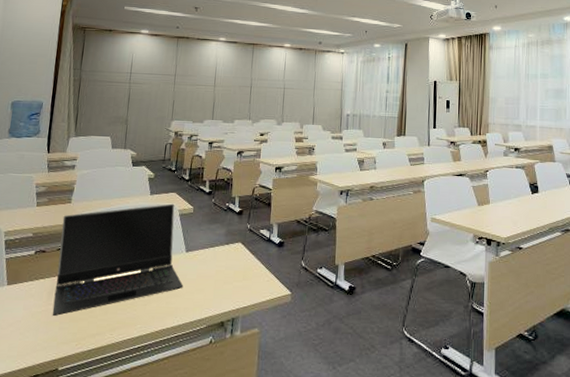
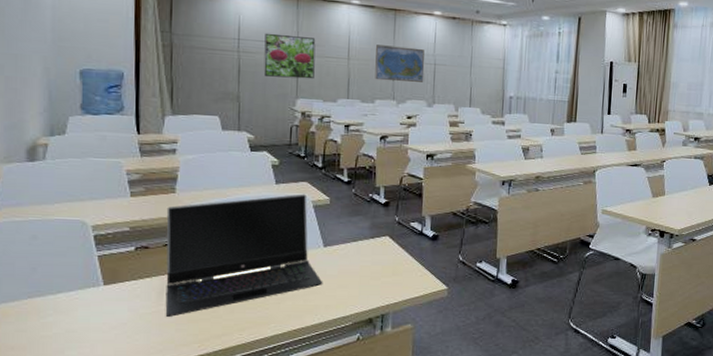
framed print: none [147,67,190,104] -> present [263,33,316,79]
world map: none [235,73,276,104] -> present [375,45,425,82]

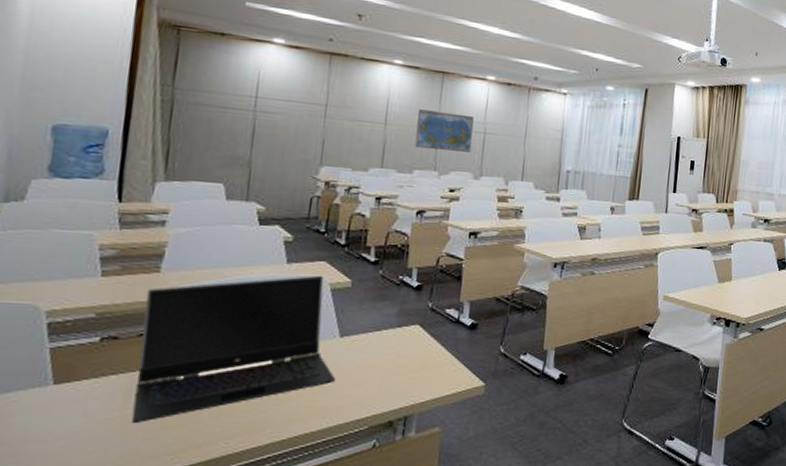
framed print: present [263,33,316,79] -> none [283,91,349,145]

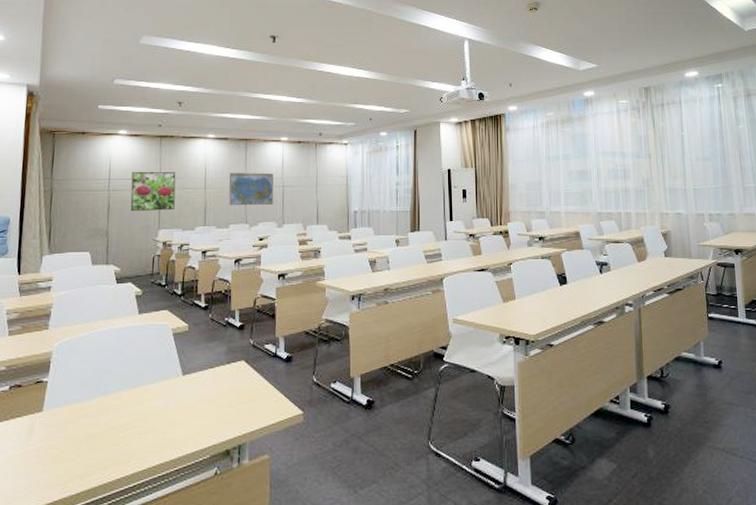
laptop computer: present [131,275,336,423] -> none [32,322,182,458]
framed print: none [283,91,349,145] -> present [130,171,176,211]

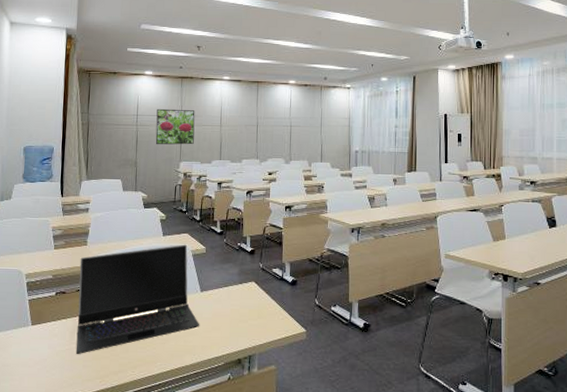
laptop computer: none [32,322,182,458] -> present [75,244,200,354]
world map: present [229,173,274,206] -> none [242,112,282,143]

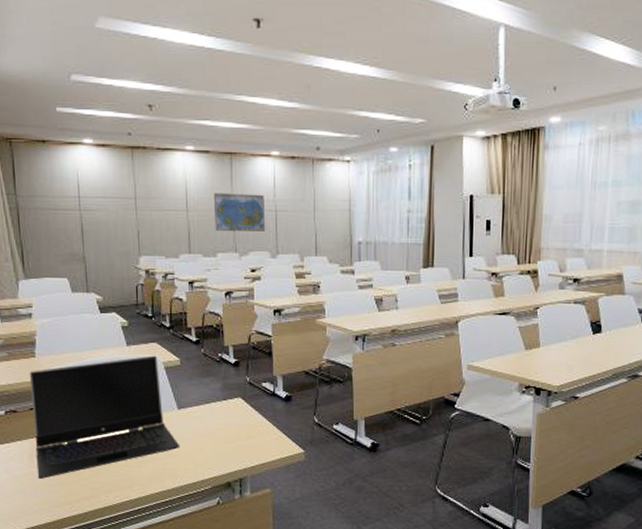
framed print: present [155,108,195,145] -> none [103,188,155,235]
world map: none [242,112,282,143] -> present [214,193,266,232]

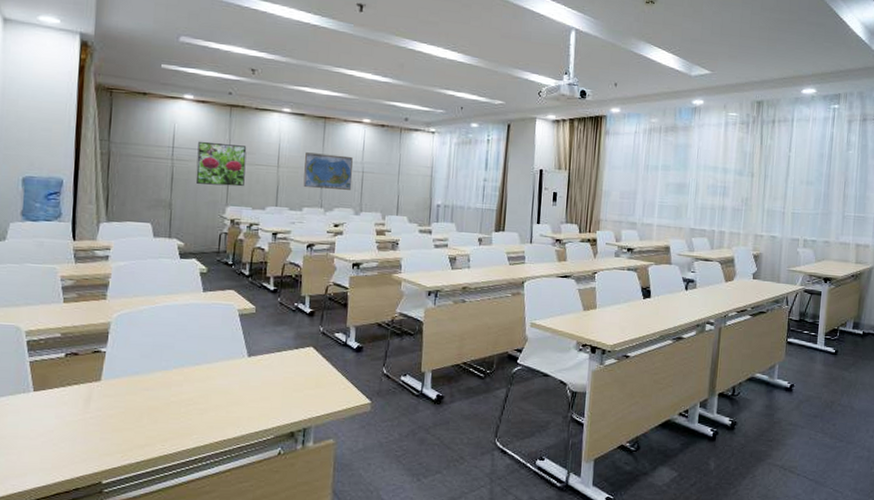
laptop computer: present [29,355,180,479] -> none [90,302,246,425]
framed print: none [103,188,155,235] -> present [195,141,247,187]

